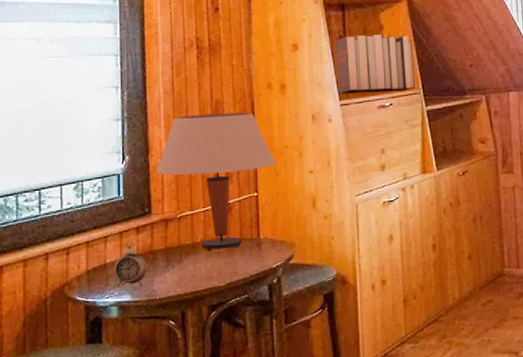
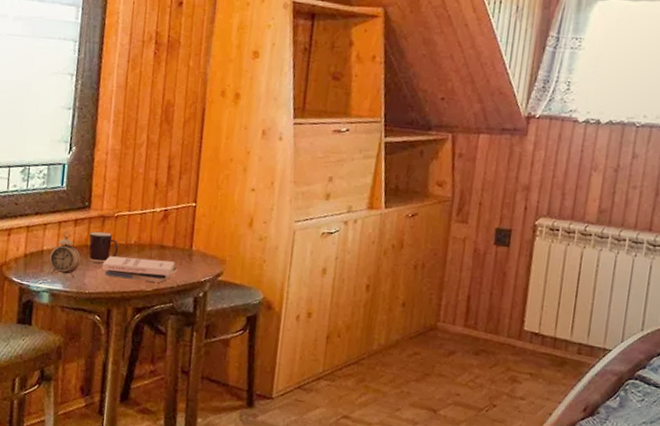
mug: none [153,234,185,267] -> present [88,231,118,263]
table lamp: present [156,112,276,251] -> none [100,113,219,255]
books: none [170,253,249,279] -> present [102,256,178,283]
books: present [335,34,415,94] -> none [293,49,382,118]

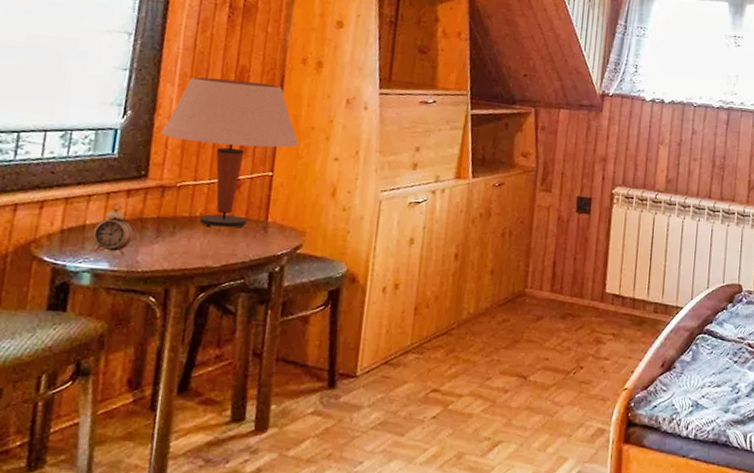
mug: present [88,231,118,263] -> none [143,202,180,238]
table lamp: none [100,113,219,255] -> present [160,77,299,228]
books: present [102,256,178,283] -> none [159,230,251,258]

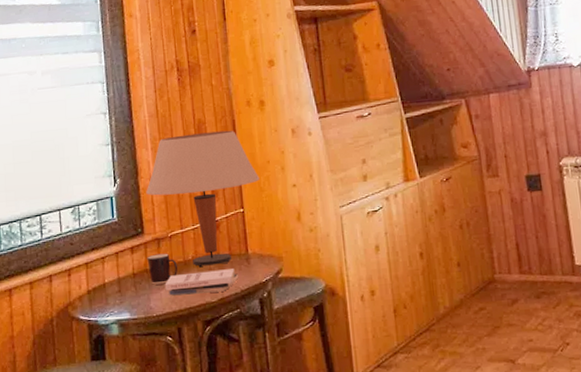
alarm clock: present [92,202,134,253] -> none [112,259,144,305]
mug: none [143,202,180,238] -> present [147,253,177,285]
books: none [159,230,251,258] -> present [165,268,239,295]

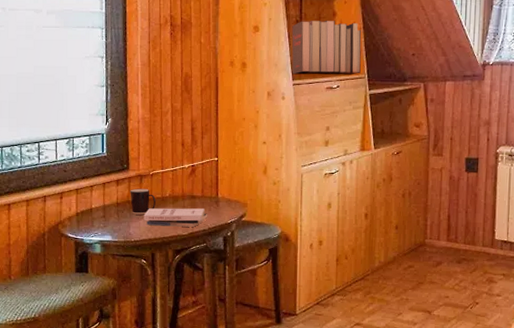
table lamp: present [146,130,260,268] -> none [134,85,235,205]
books: none [310,44,392,107] -> present [291,20,362,75]

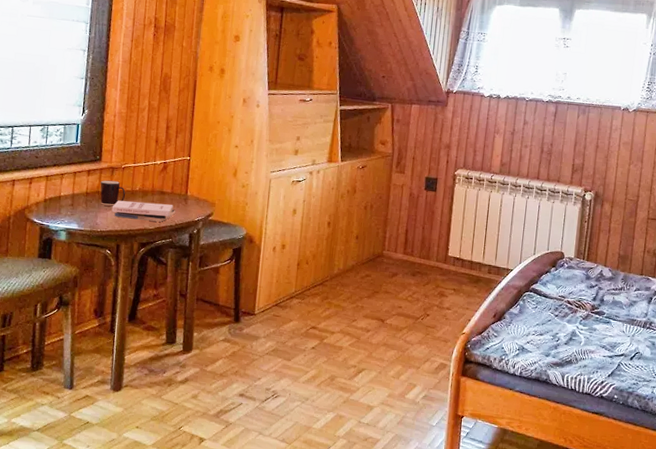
books: present [291,20,362,75] -> none [268,35,337,91]

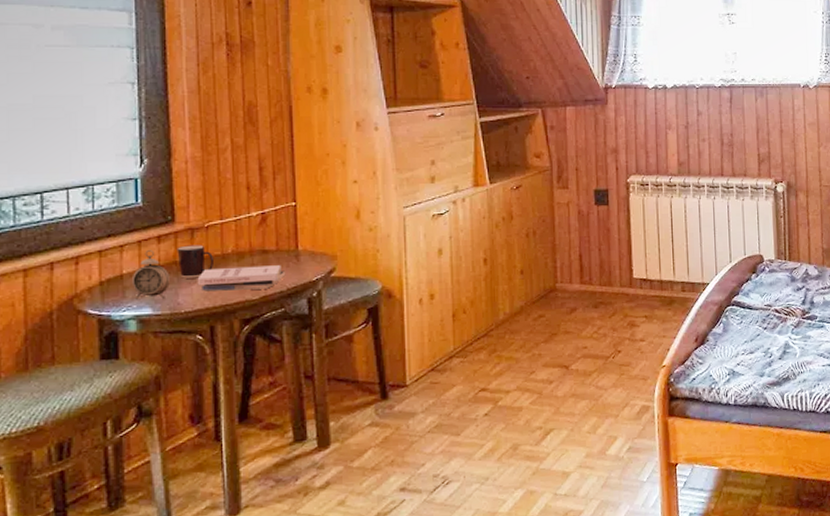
alarm clock: none [66,179,94,218] -> present [131,249,171,299]

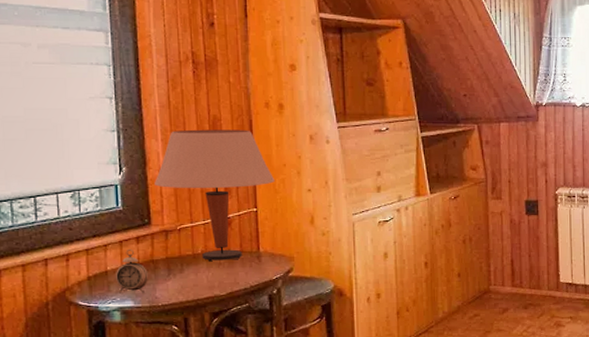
mug: present [177,245,213,279] -> none [153,245,186,275]
table lamp: none [180,116,317,263] -> present [154,129,275,262]
books: present [197,265,286,291] -> none [172,265,249,287]

